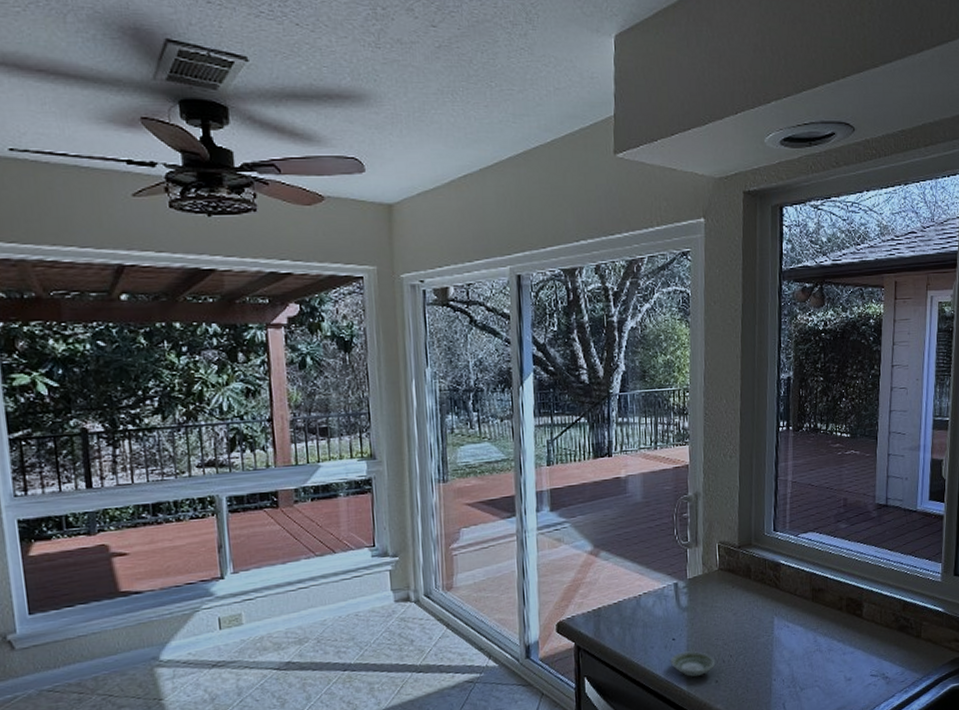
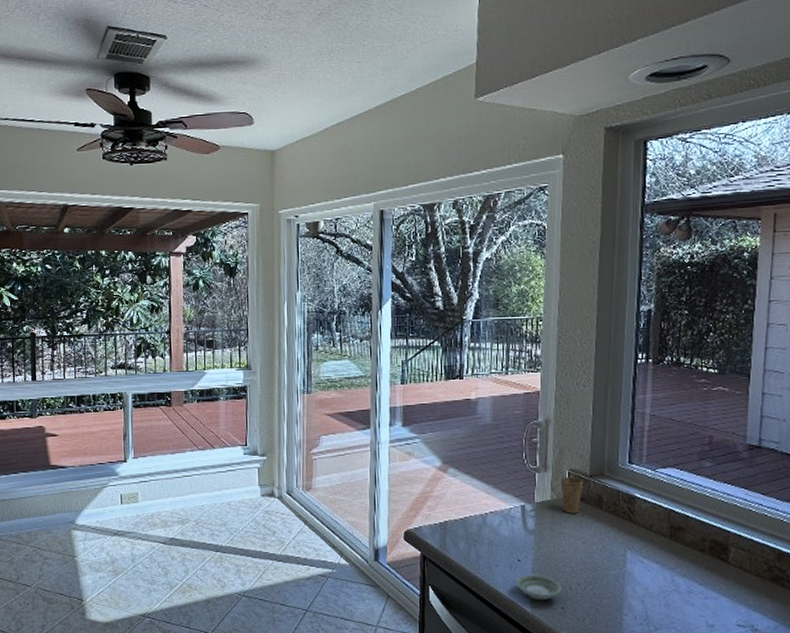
cup: none [711,544,732,587] -> present [560,471,583,513]

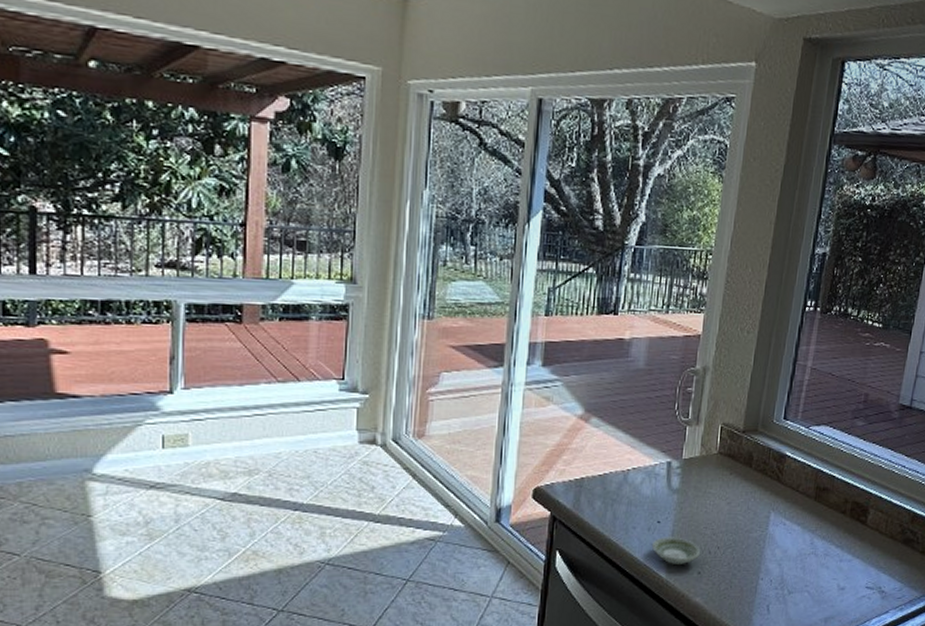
cup: present [560,471,583,513] -> none [710,425,735,472]

